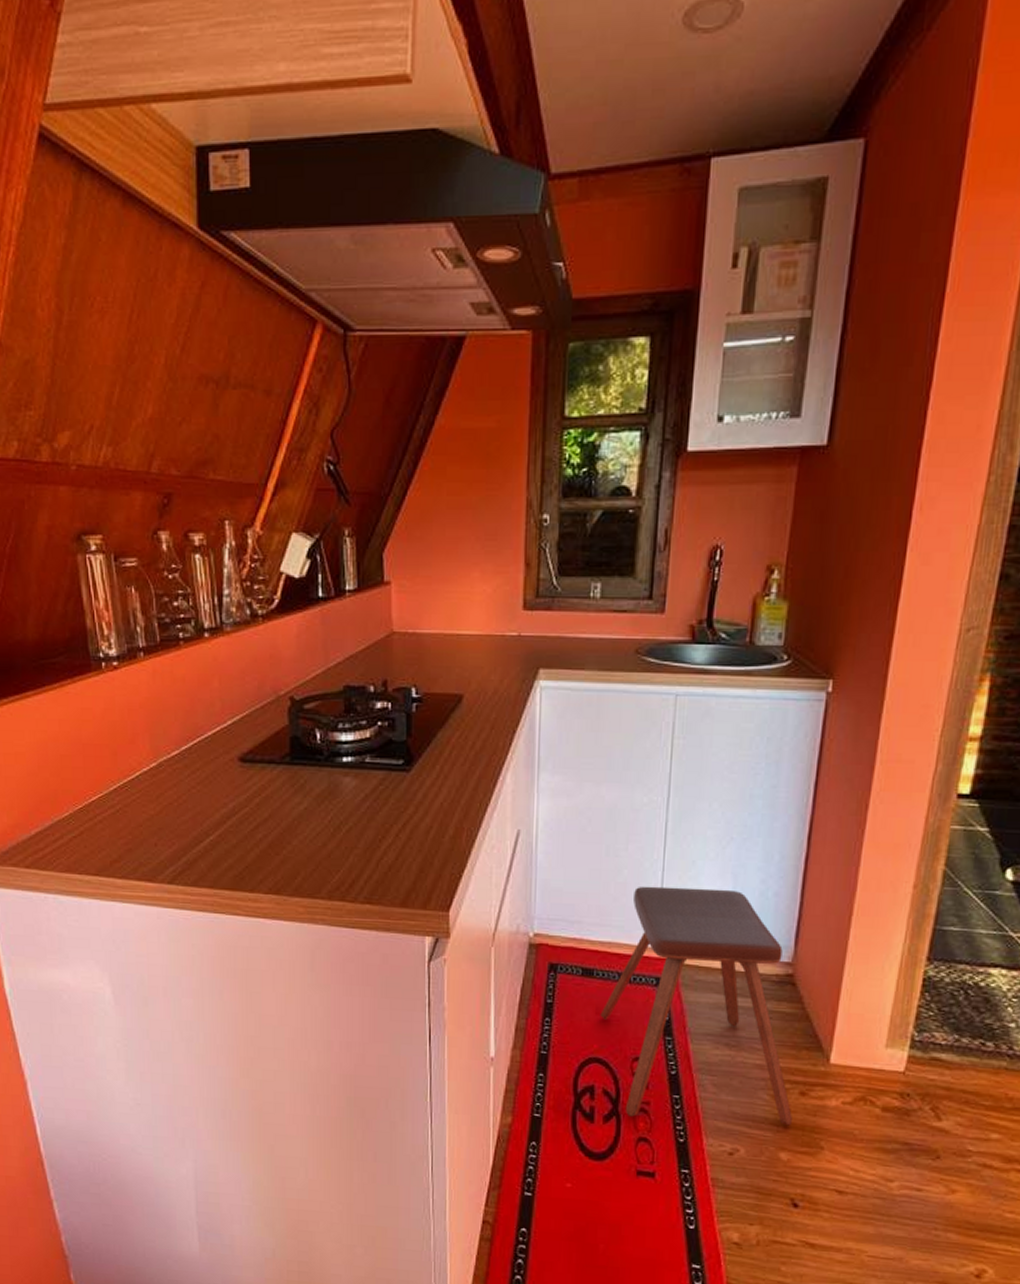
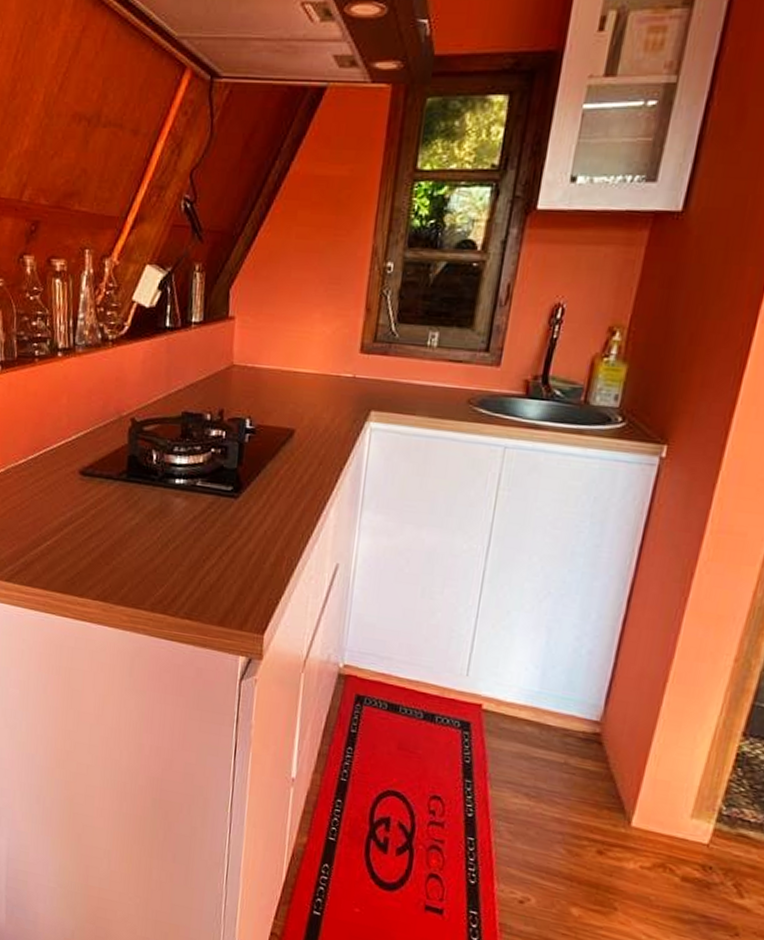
music stool: present [600,886,792,1126] -> none [402,630,592,882]

